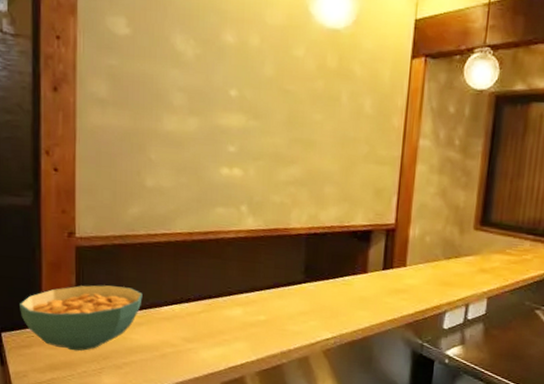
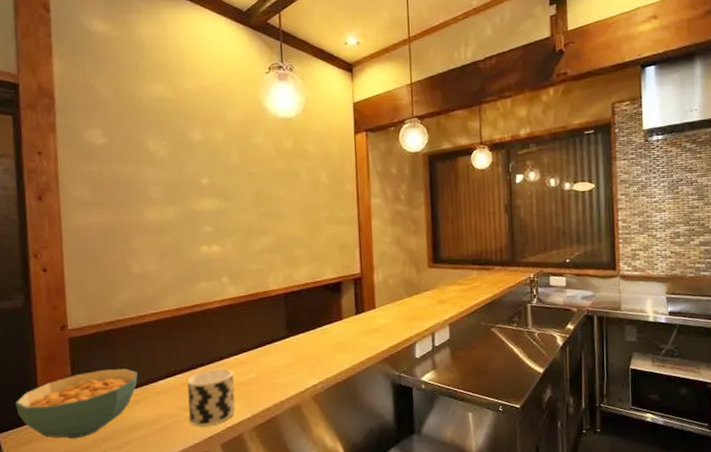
cup: none [191,303,242,362] -> present [186,368,235,427]

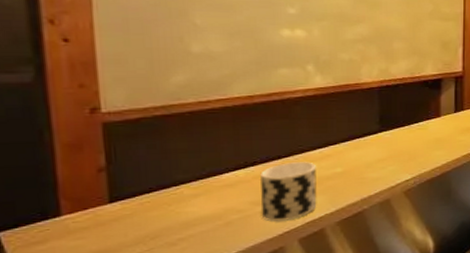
cereal bowl: present [16,368,138,440] -> none [24,159,197,237]

